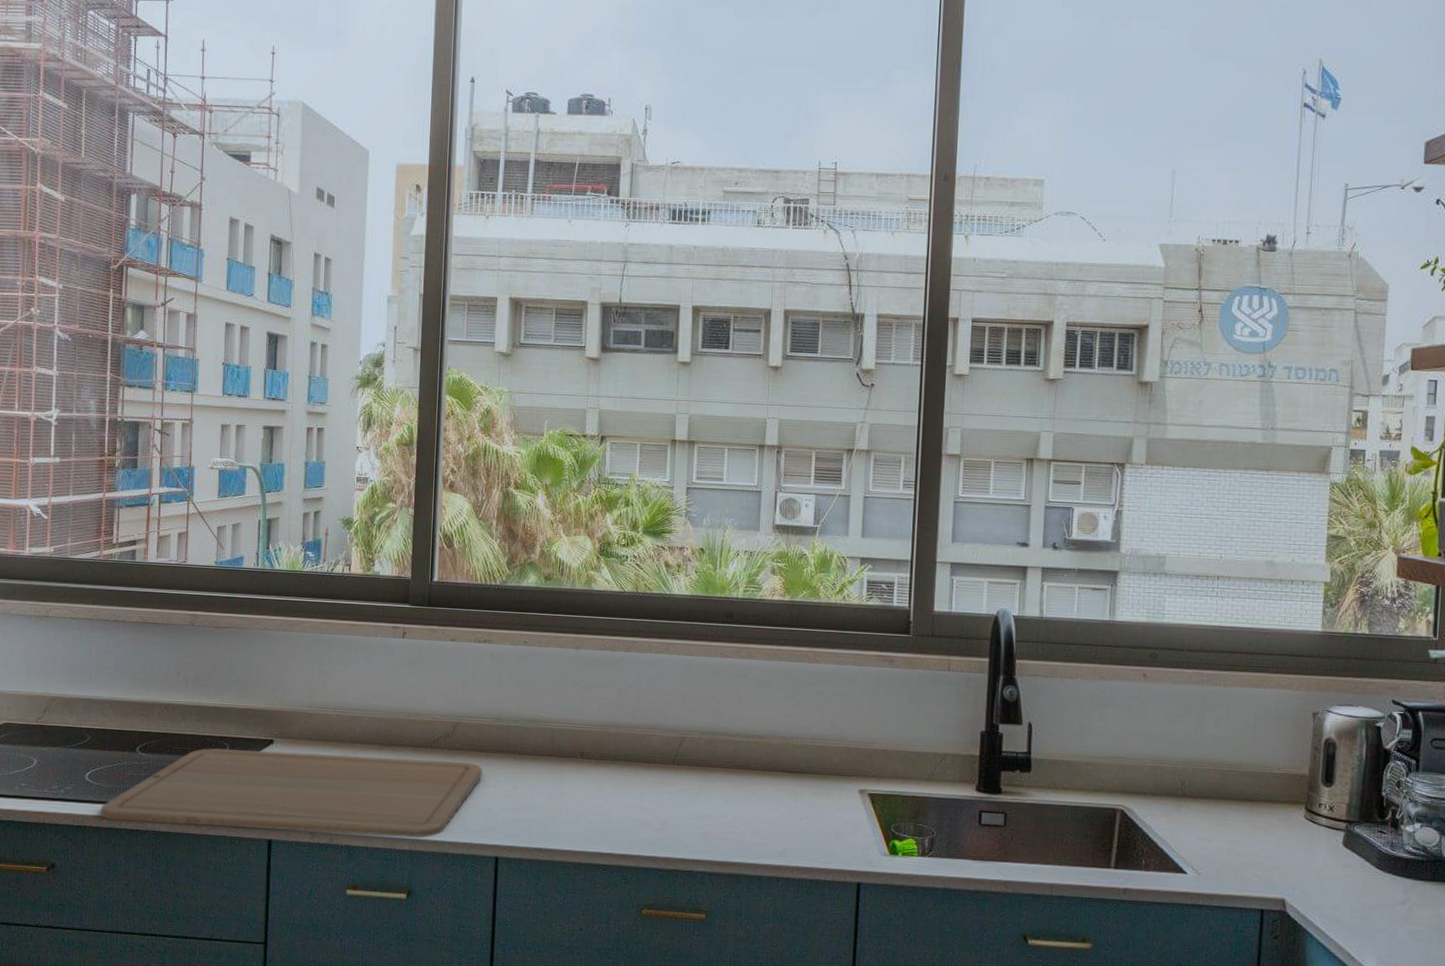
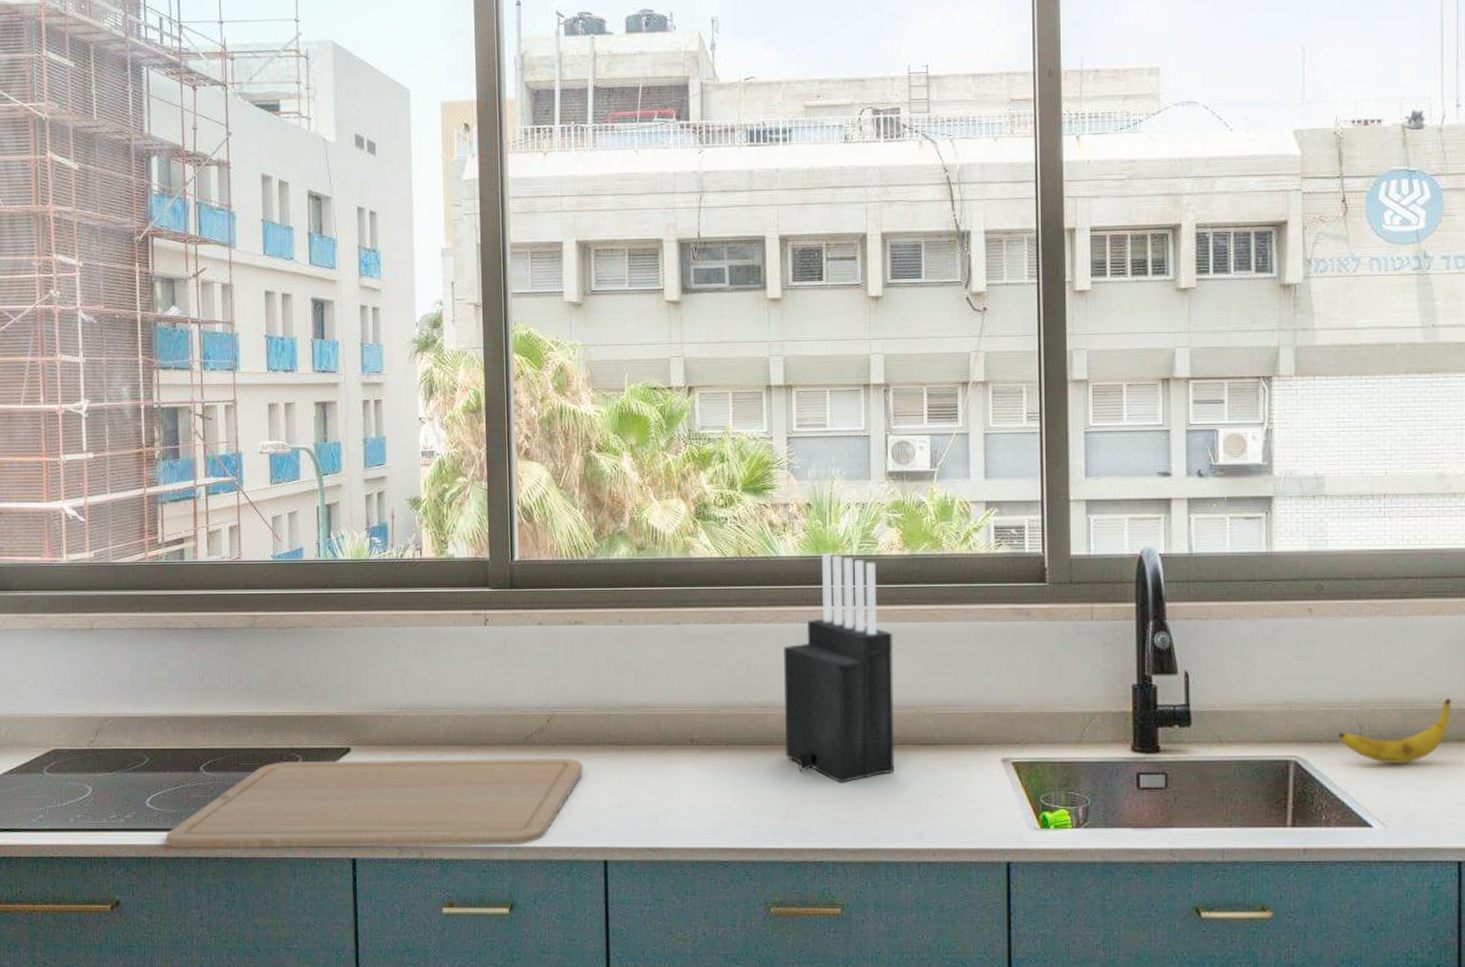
knife block: none [666,594,770,802] -> present [784,554,895,784]
banana: none [1162,762,1265,819] -> present [1338,697,1451,763]

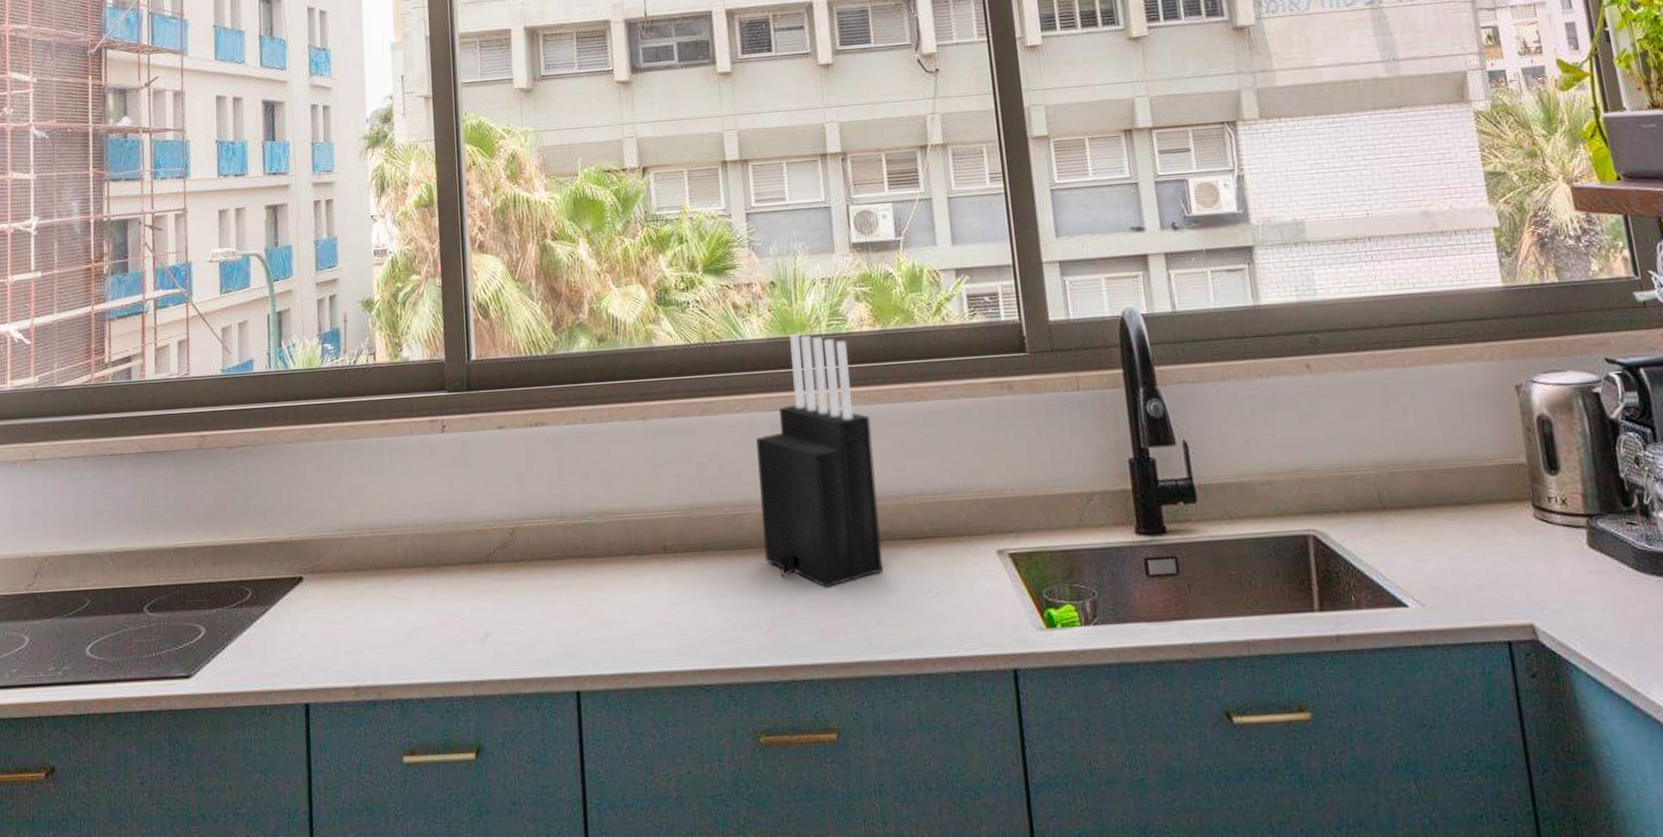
chopping board: present [165,757,583,849] -> none [106,574,550,702]
banana: present [1338,697,1451,763] -> none [1356,454,1475,533]

